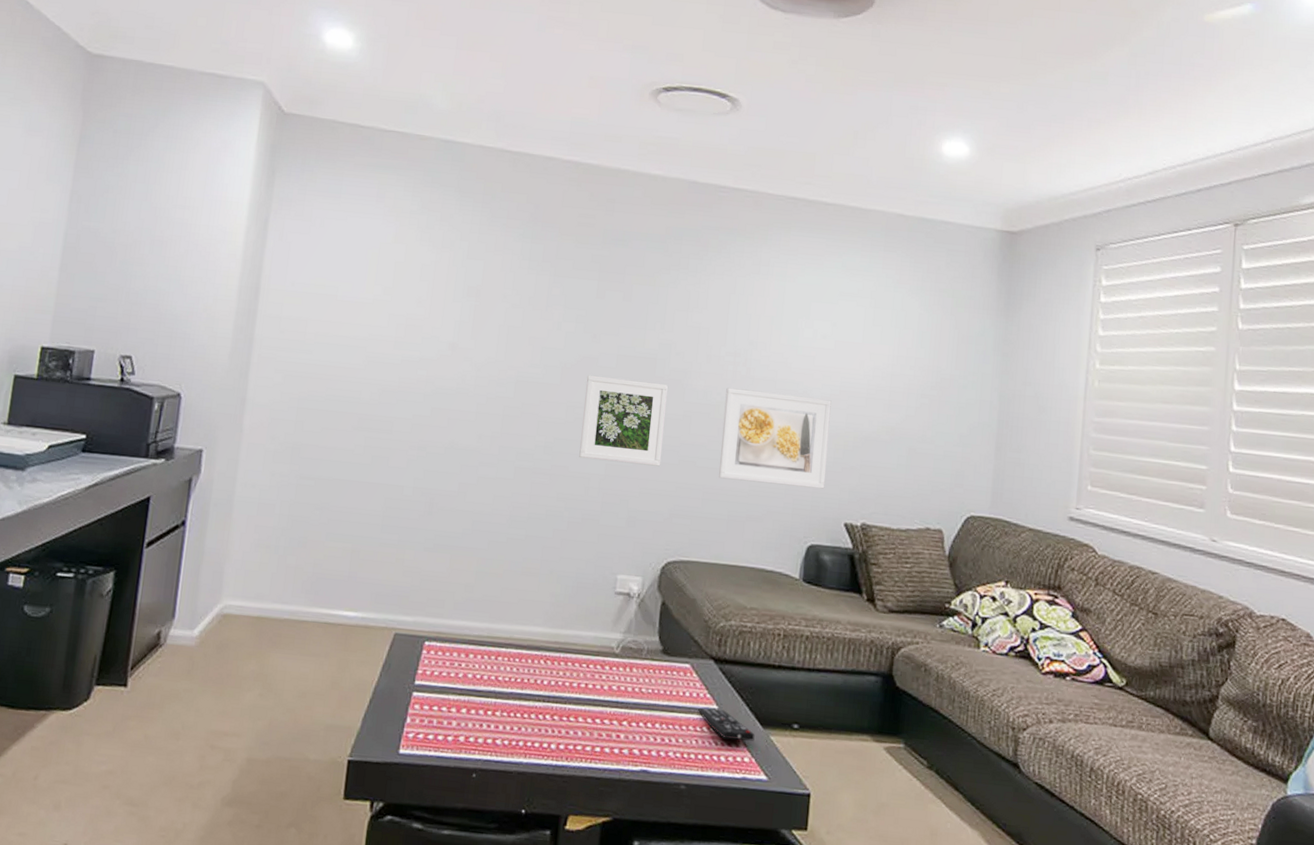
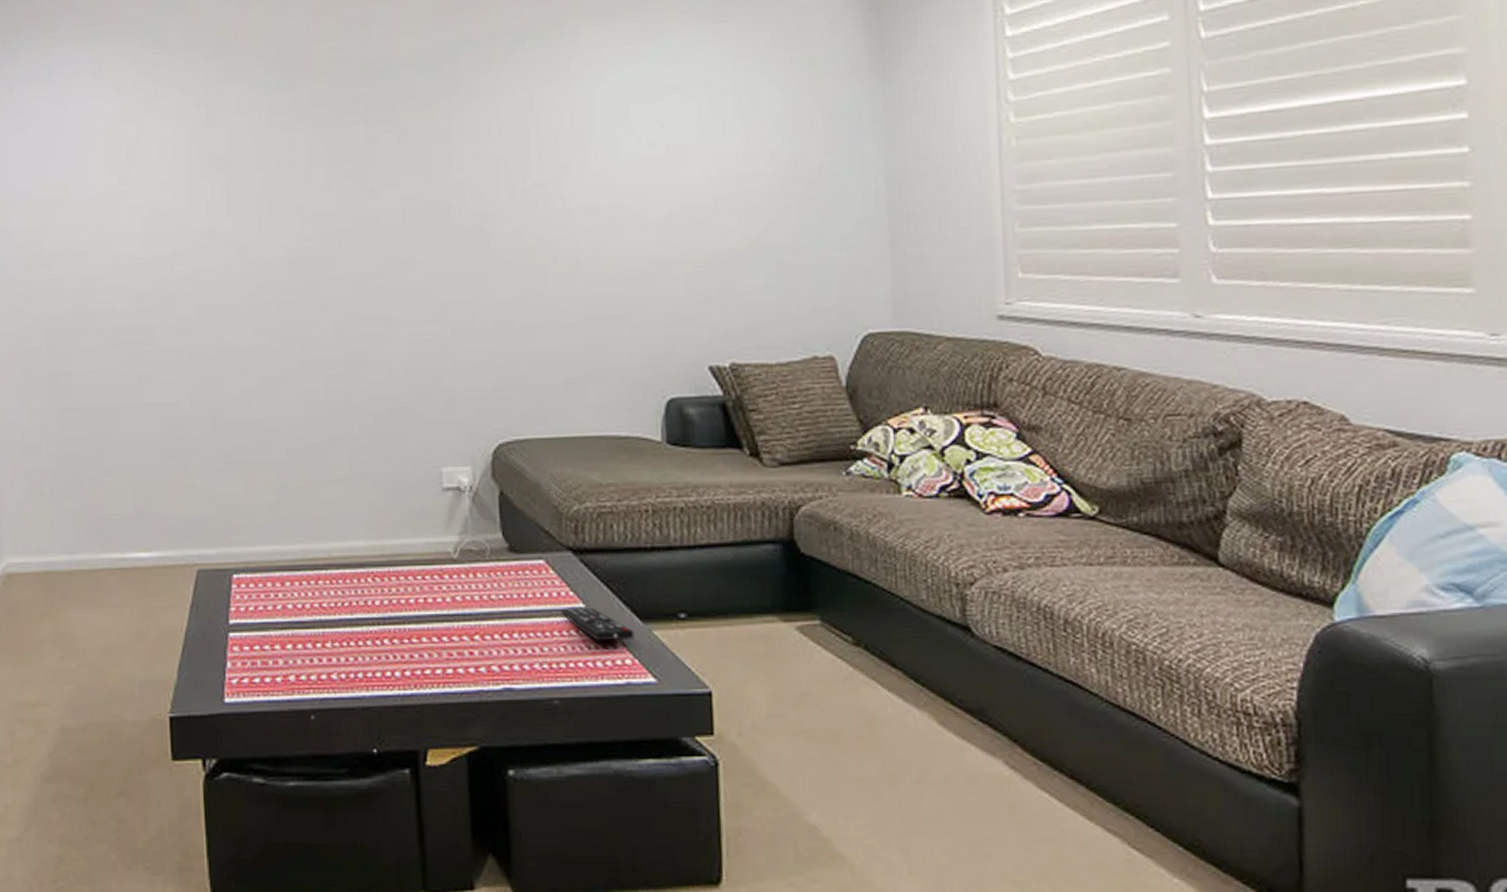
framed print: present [579,375,668,467] -> none [369,234,474,339]
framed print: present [719,388,832,489] -> none [539,220,678,336]

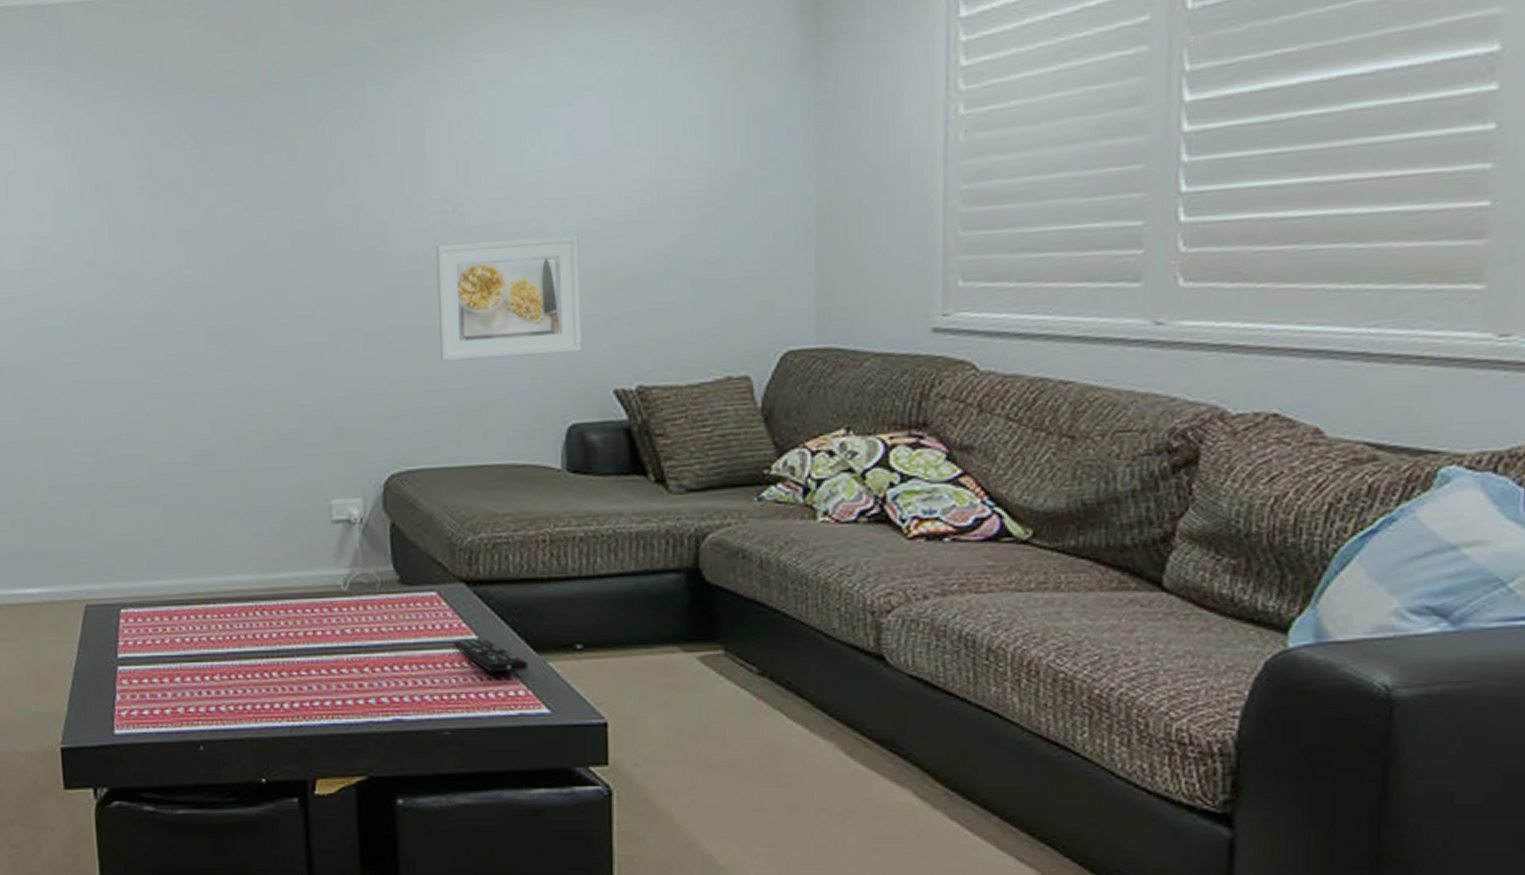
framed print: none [539,220,678,336] -> present [436,235,582,362]

